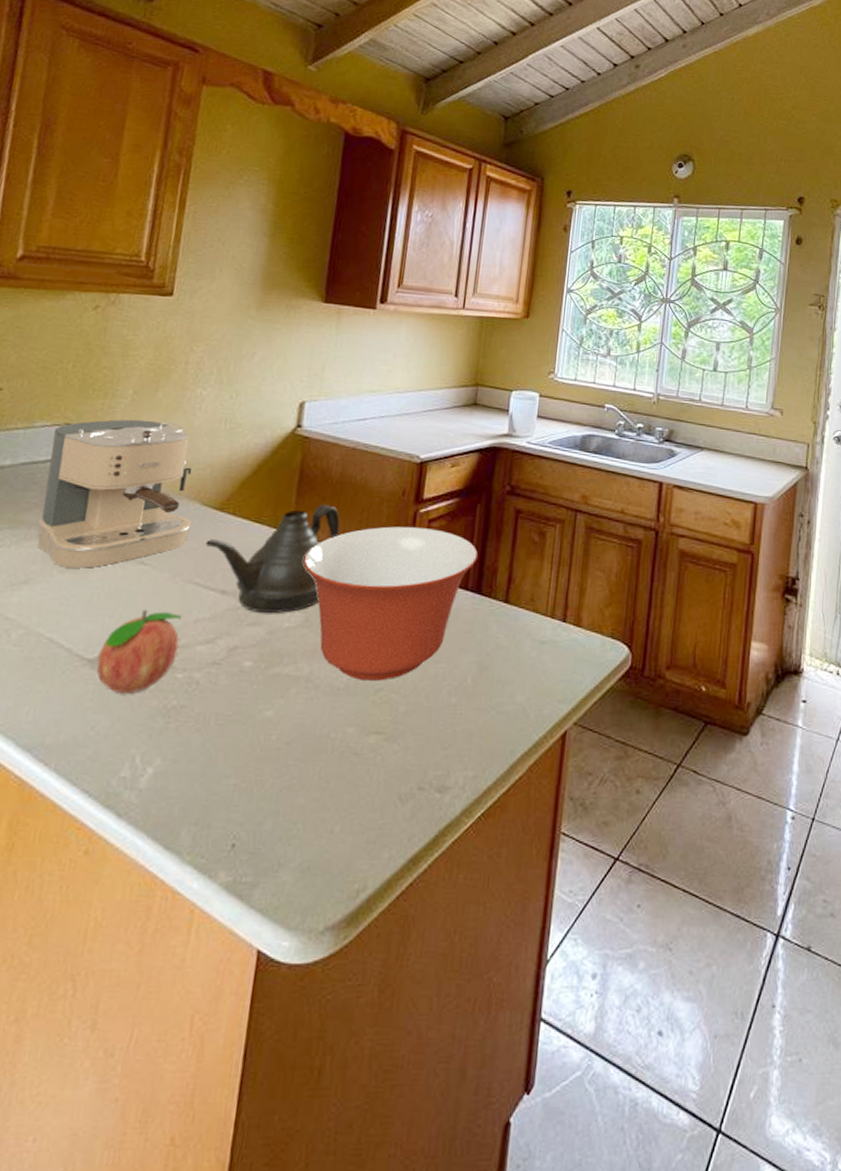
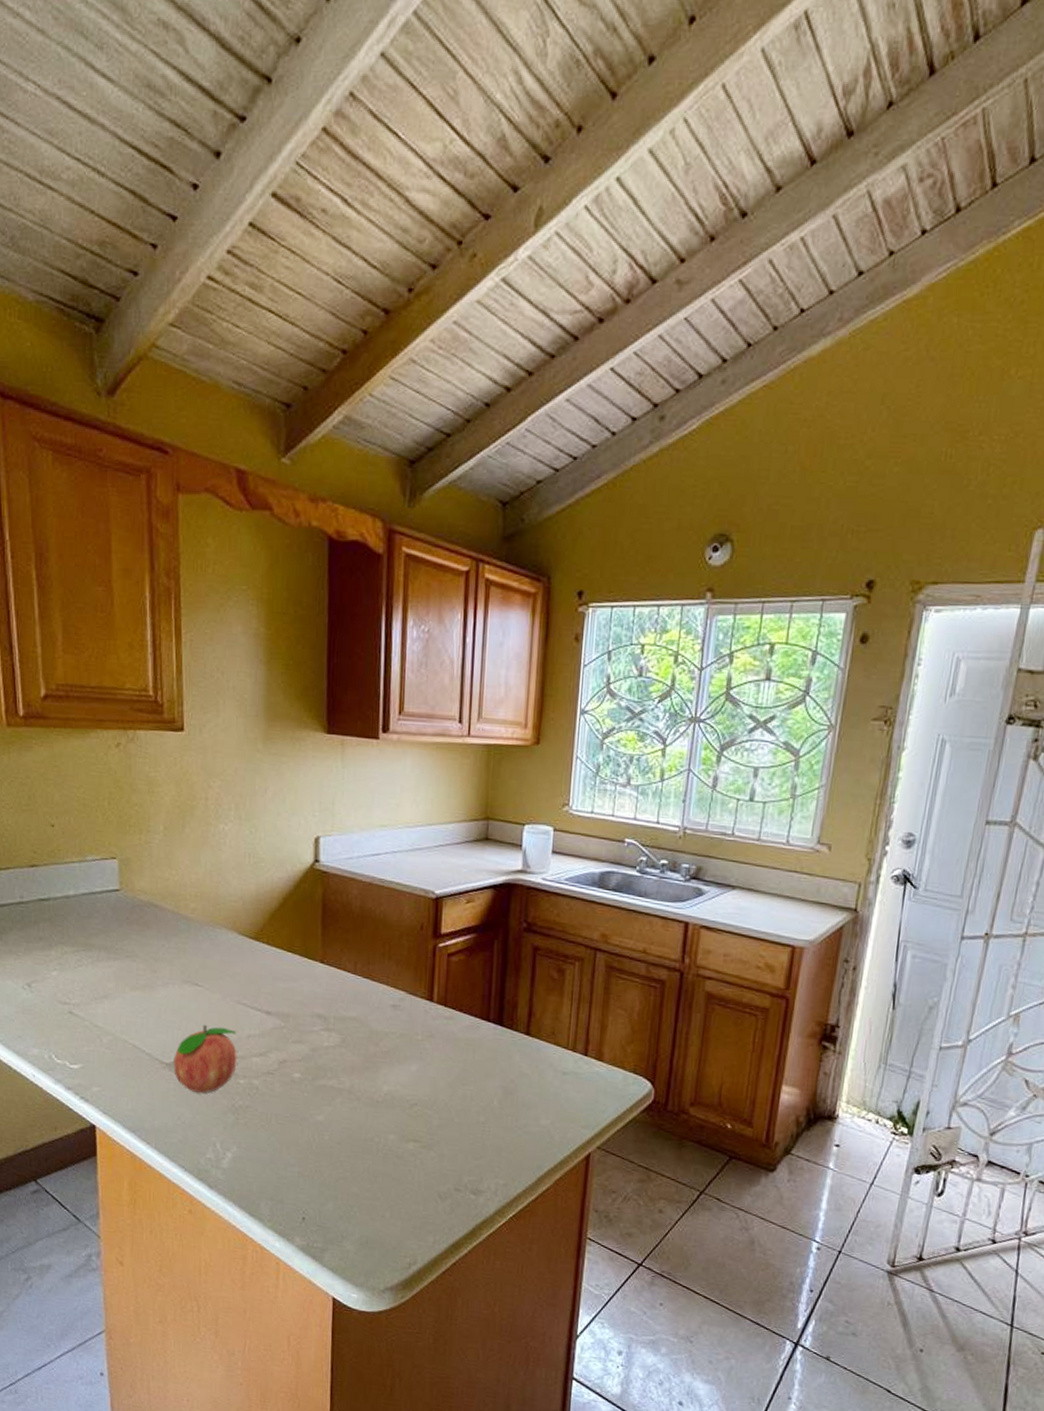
coffee maker: present [37,419,193,568] -> none [103,854,233,987]
teapot: present [205,505,341,614] -> none [247,937,365,1034]
mixing bowl: present [303,526,478,681] -> none [335,959,497,1098]

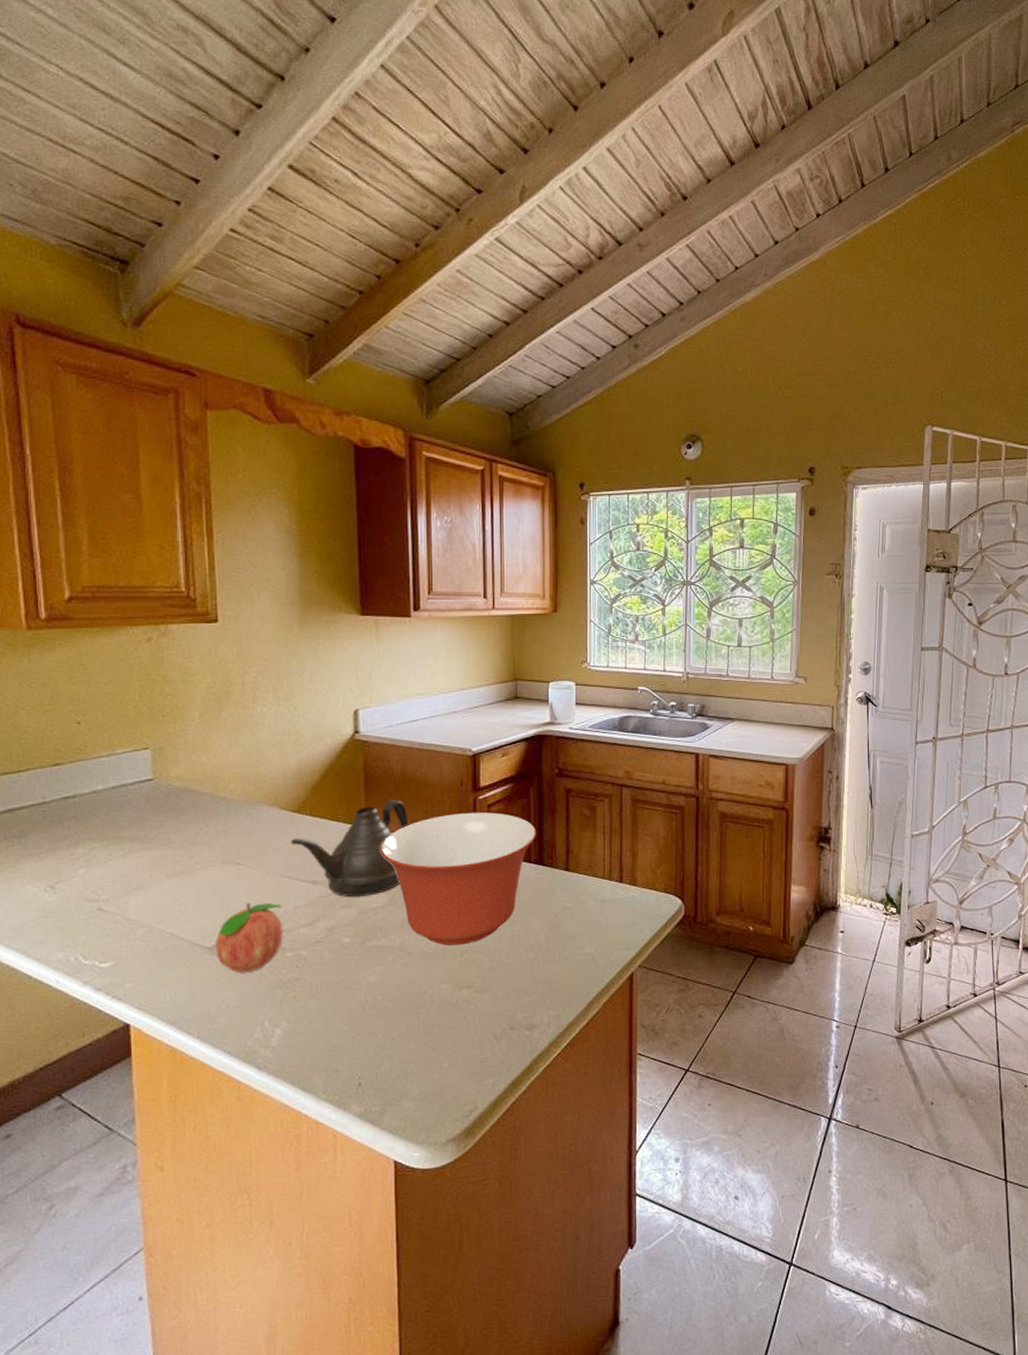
teapot: none [247,937,365,1034] -> present [291,800,408,898]
mixing bowl: none [335,959,497,1098] -> present [380,812,536,946]

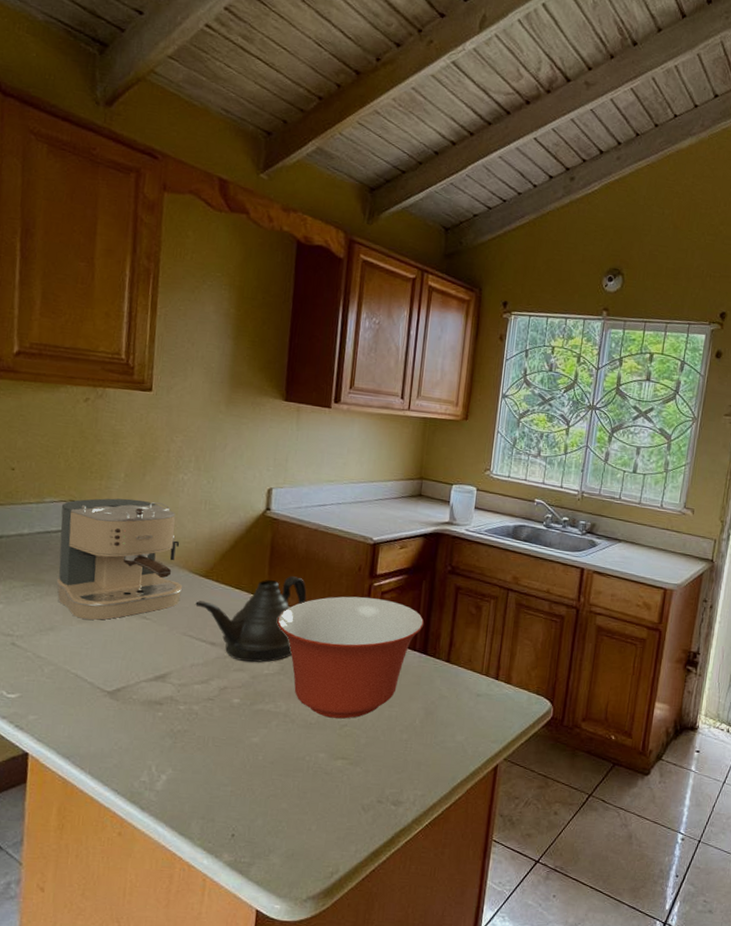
coffee maker: none [135,738,276,873] -> present [56,498,183,620]
fruit: present [215,902,283,973] -> none [115,654,180,719]

